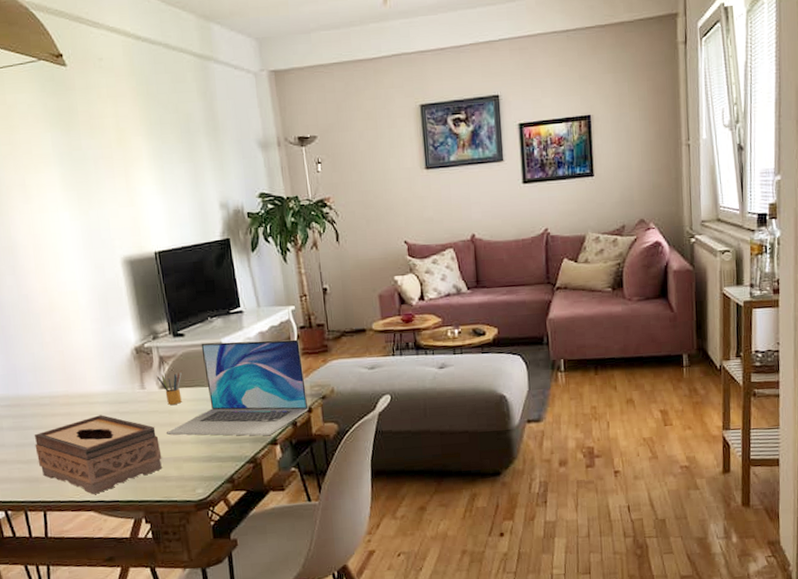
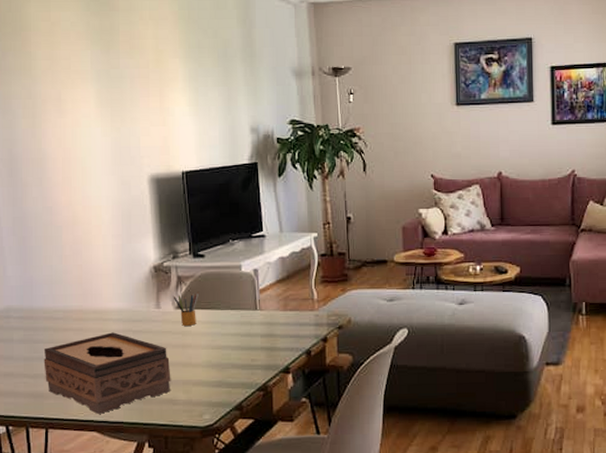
laptop: present [167,339,309,436] -> none [178,265,324,364]

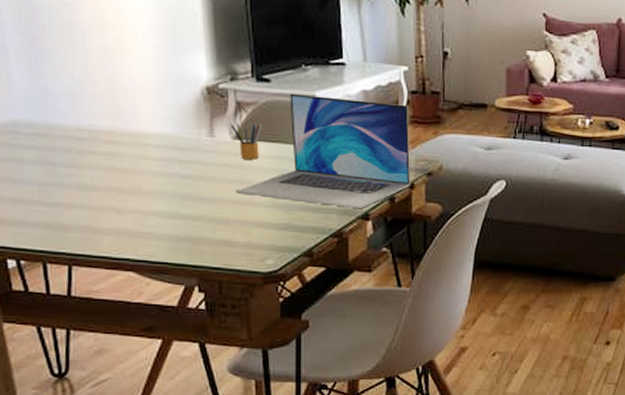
tissue box: present [43,332,171,414] -> none [64,160,227,252]
laptop: none [178,265,324,364] -> present [236,93,411,209]

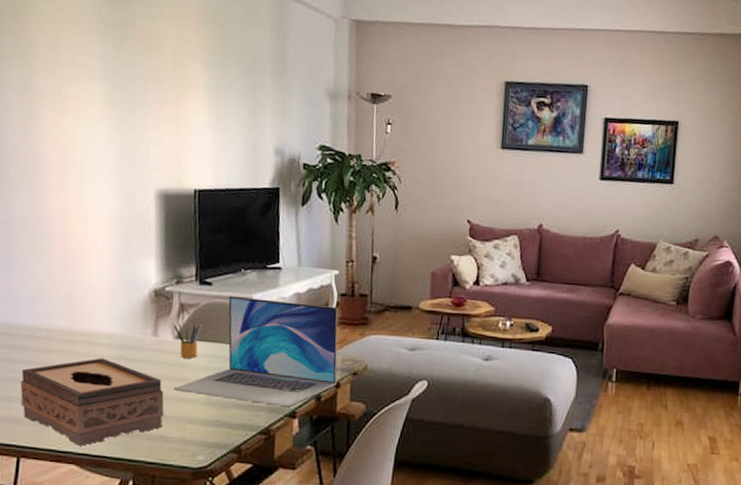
tissue box: none [64,160,227,252] -> present [20,358,164,446]

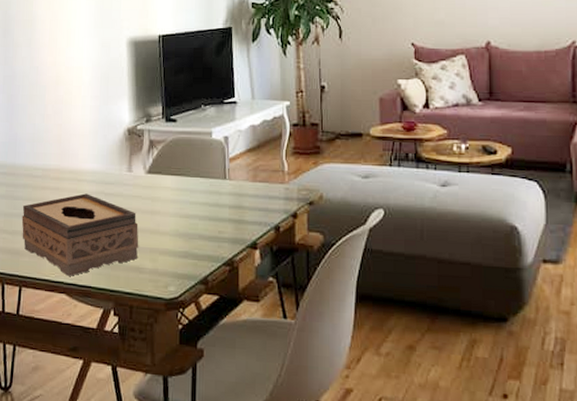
pencil box: present [173,321,204,358] -> none [144,156,170,192]
laptop: present [174,295,338,407] -> none [147,131,294,238]

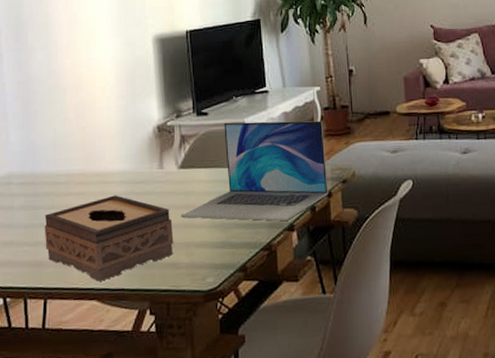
laptop: none [147,131,294,238] -> present [181,120,328,221]

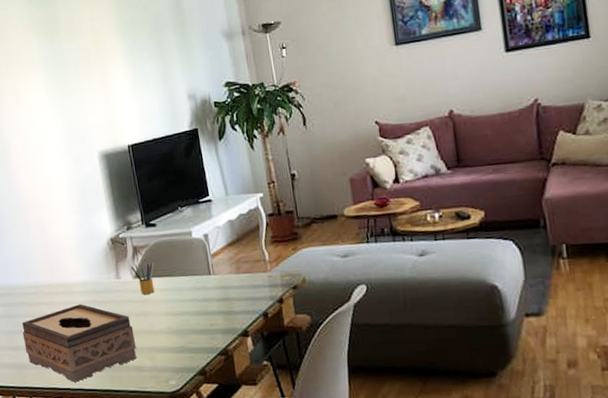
pencil box: none [176,150,203,186] -> present [130,260,155,294]
laptop: present [181,120,328,221] -> none [140,227,280,327]

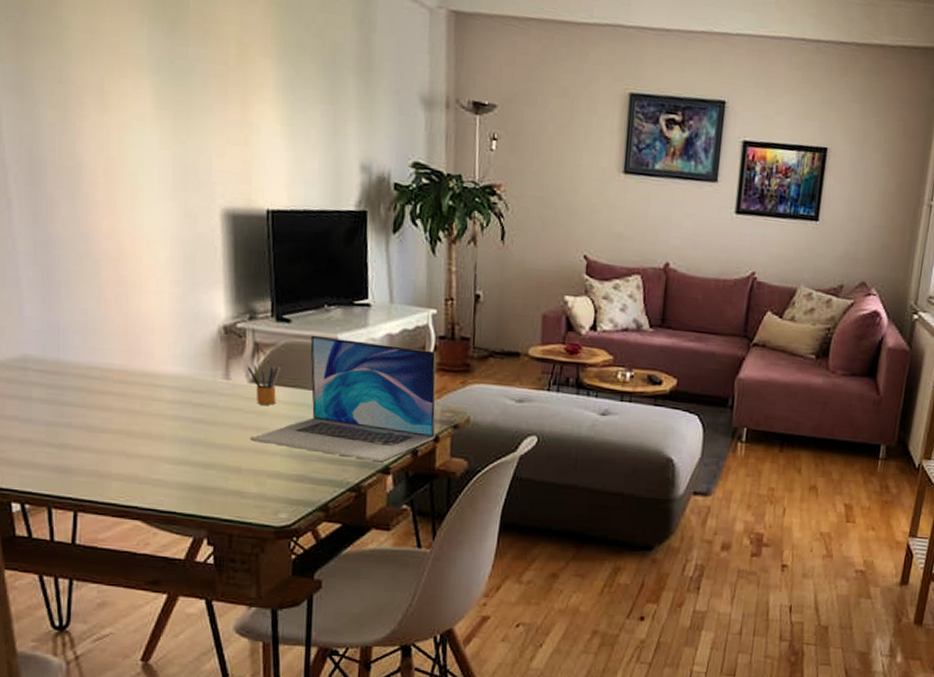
tissue box: present [22,304,137,382] -> none [73,402,240,500]
laptop: none [140,227,280,327] -> present [251,335,436,462]

